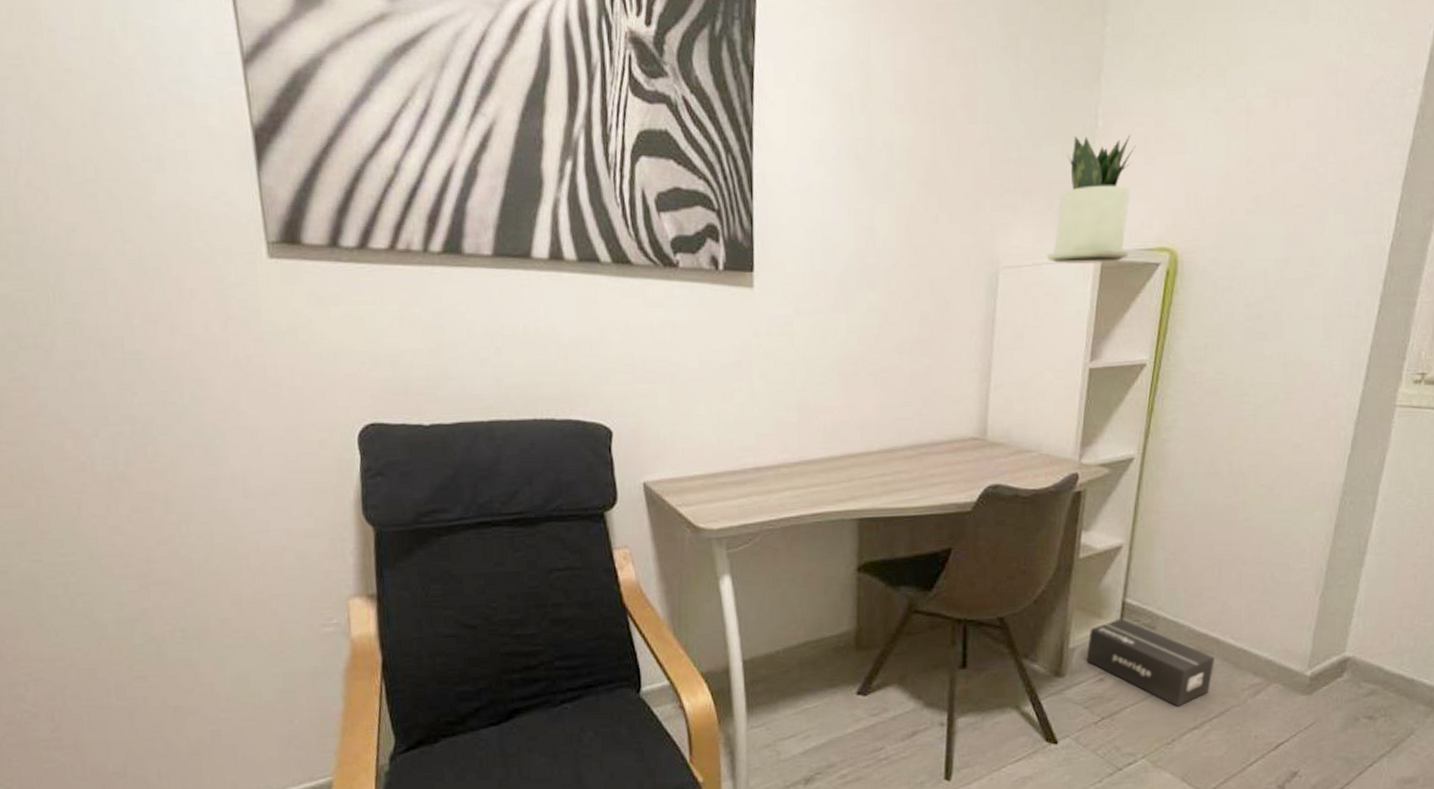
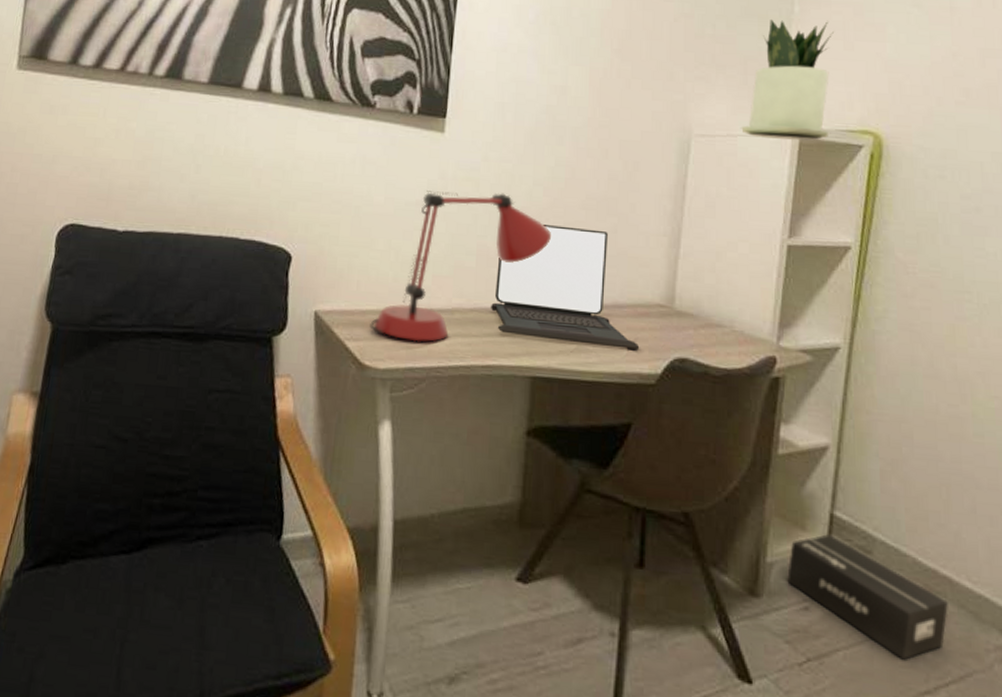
desk lamp: none [699,345,869,500] -> present [370,191,552,342]
laptop: none [814,372,957,483] -> present [490,225,640,349]

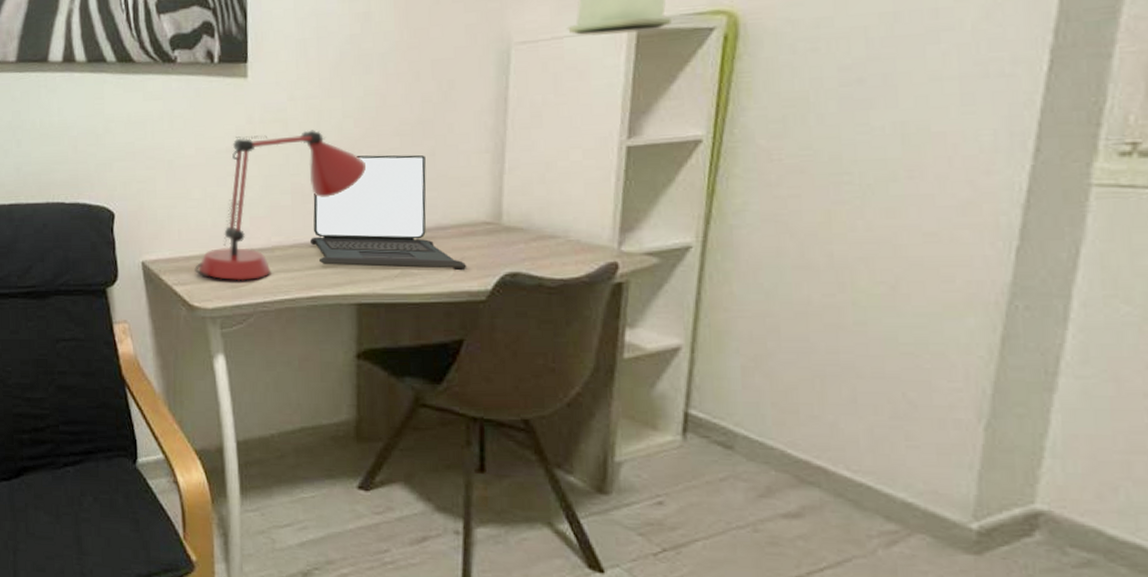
box: present [786,534,948,660] -> none [637,432,823,548]

